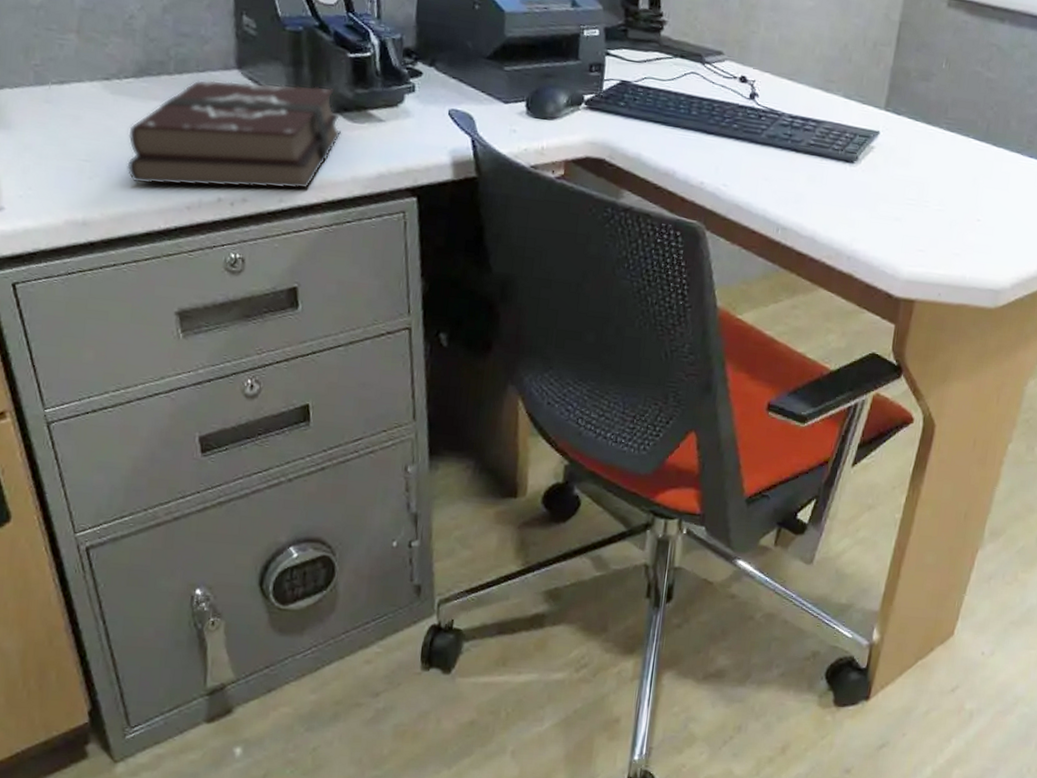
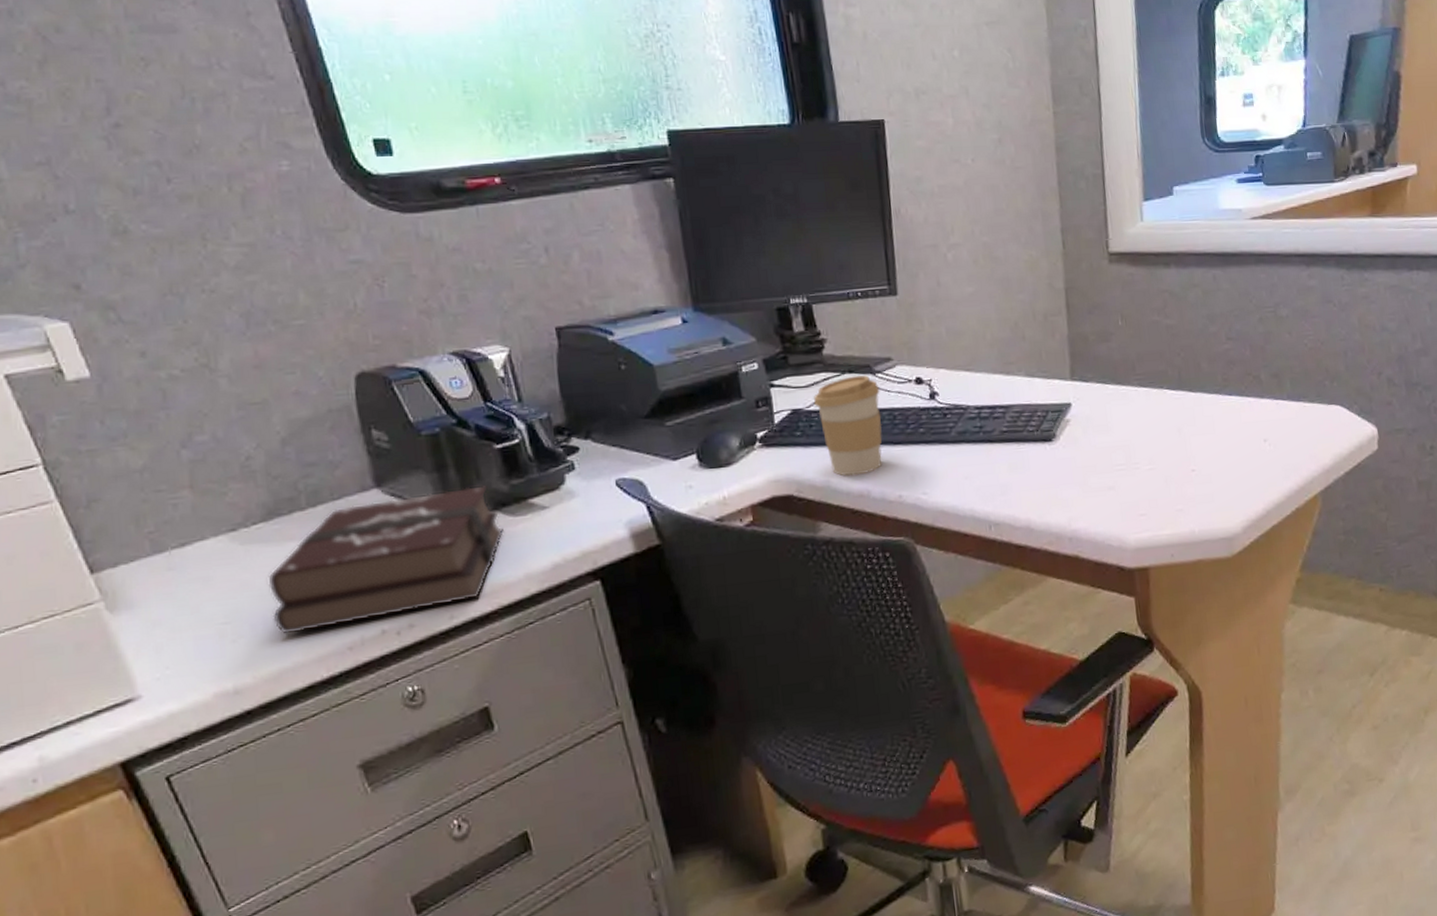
coffee cup: none [643,61,706,156] -> present [814,375,882,476]

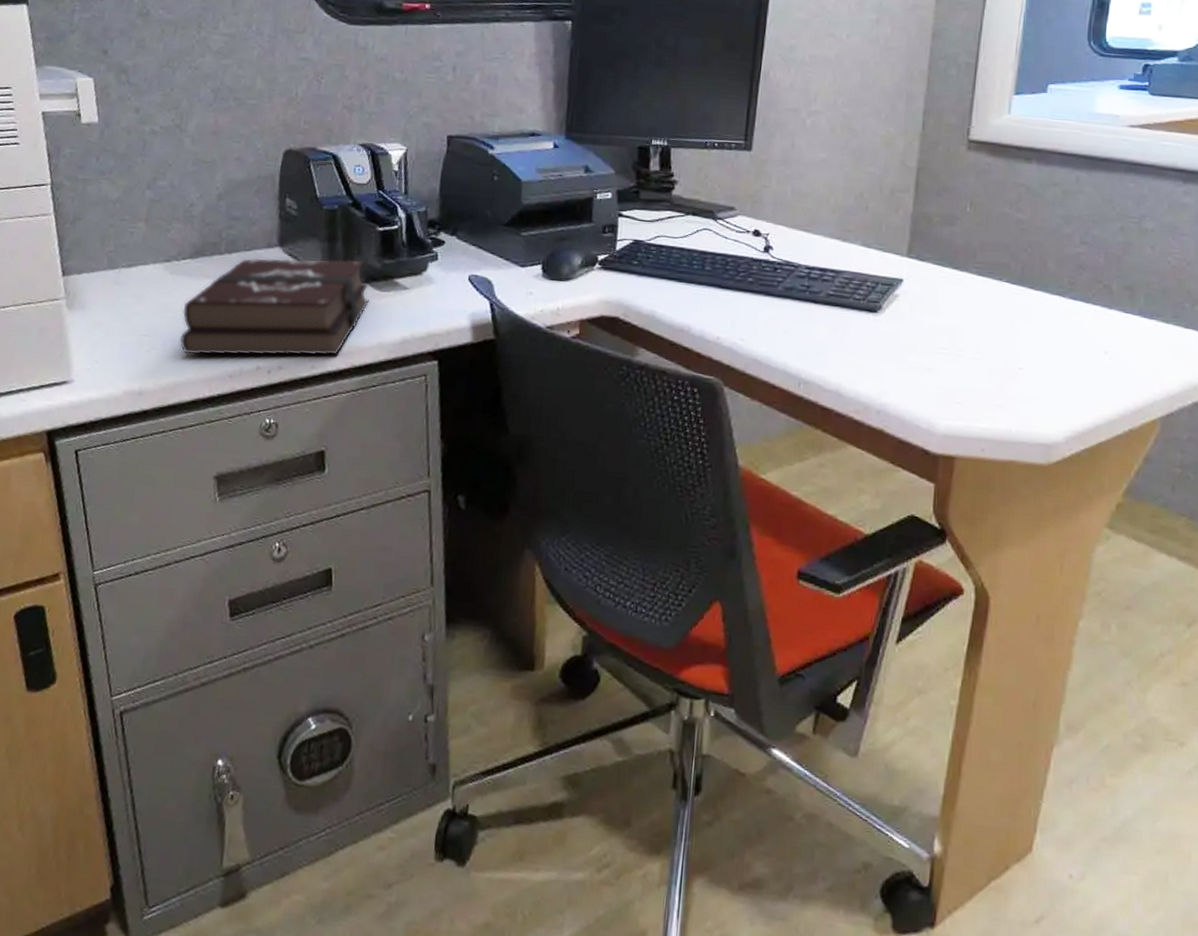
coffee cup: present [814,375,882,476] -> none [655,218,718,311]

